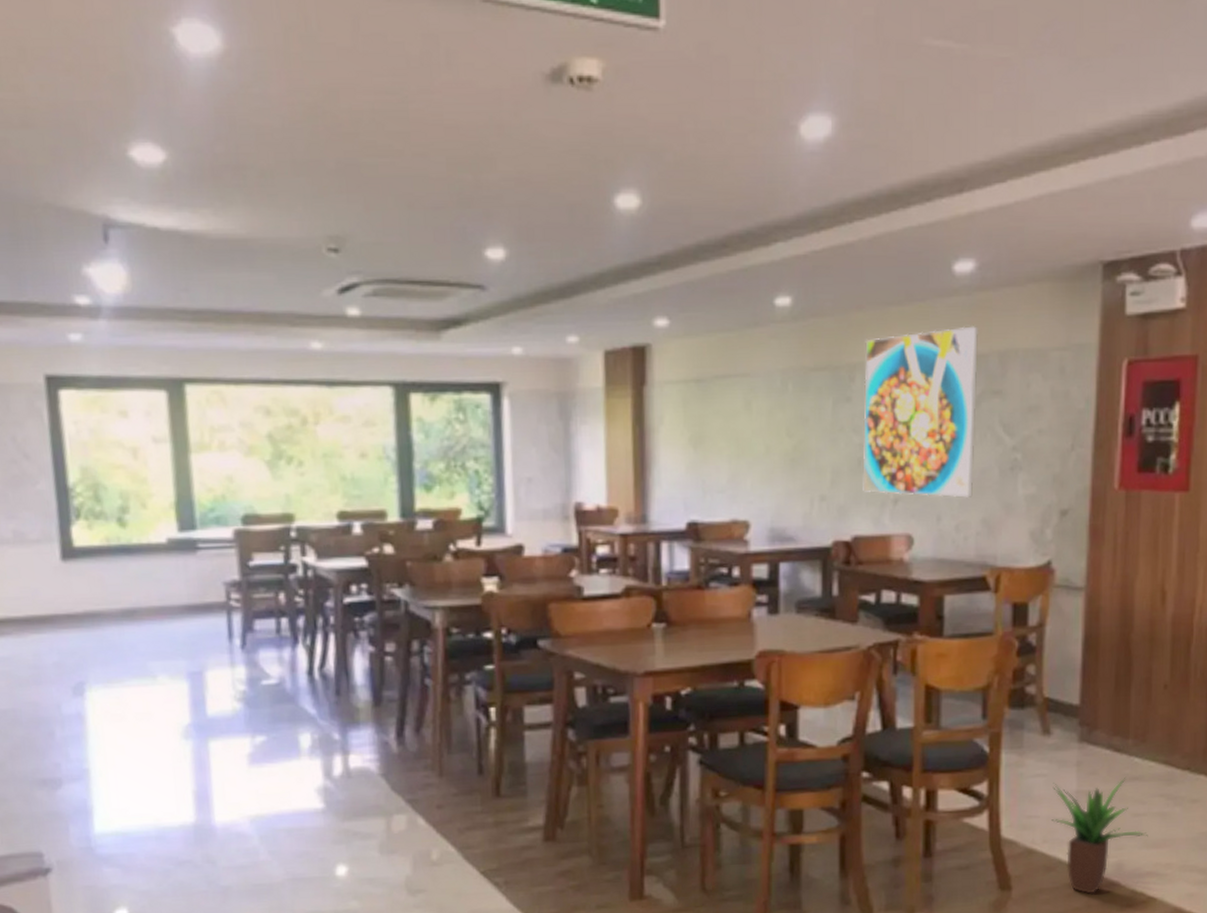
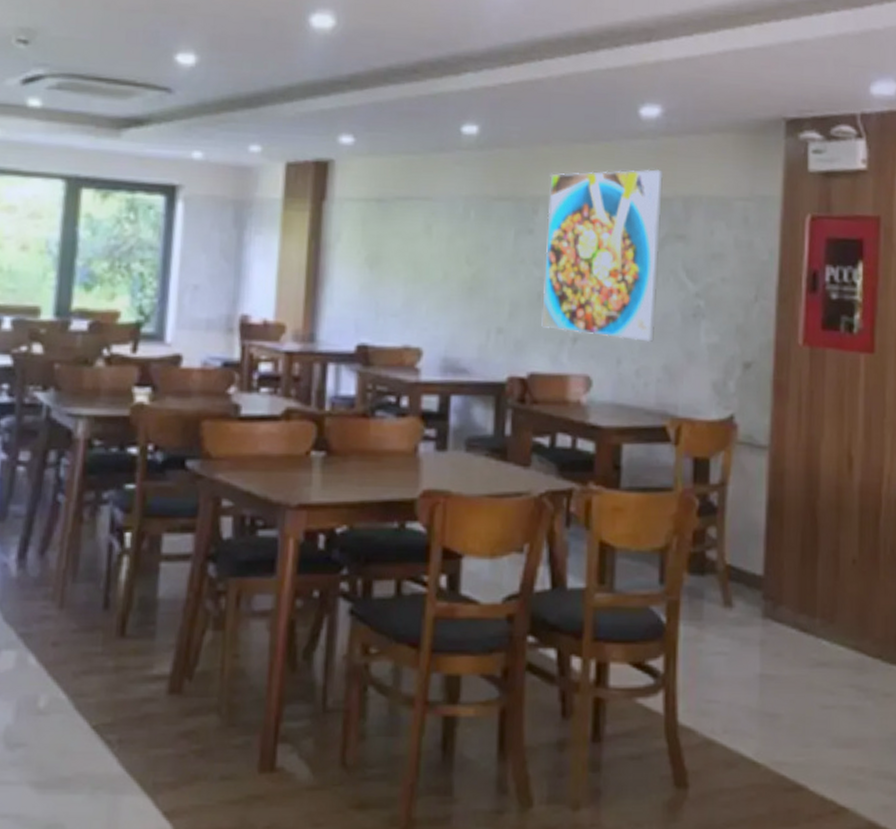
potted plant: present [1051,776,1148,895] -> none [732,661,838,800]

